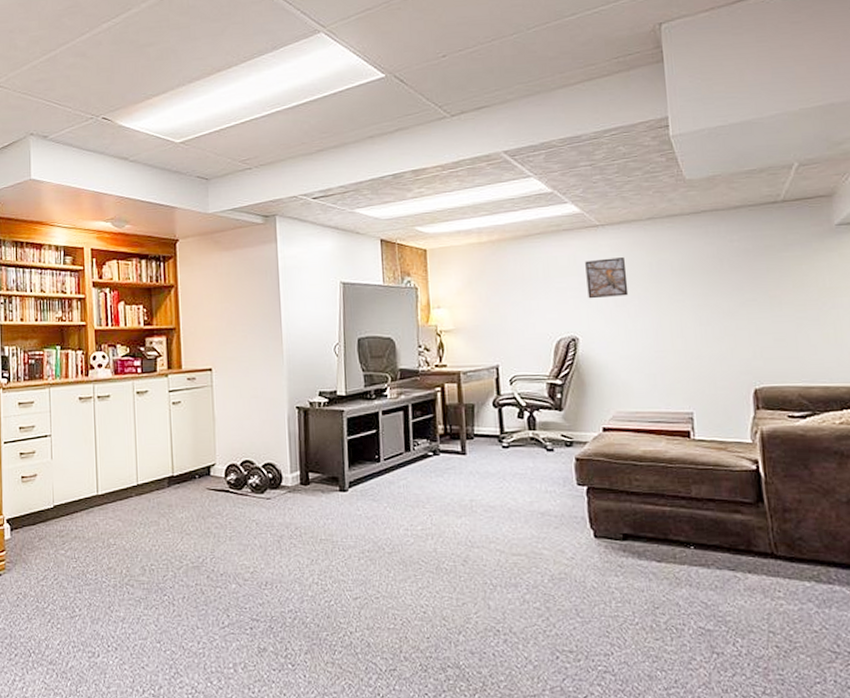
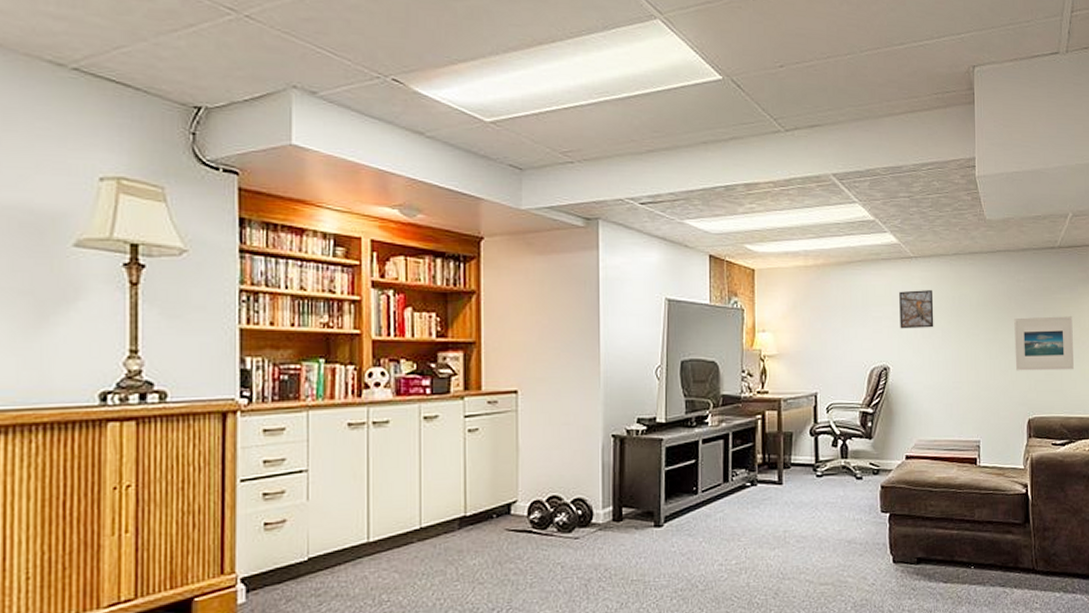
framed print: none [728,275,812,338] -> present [1014,316,1074,371]

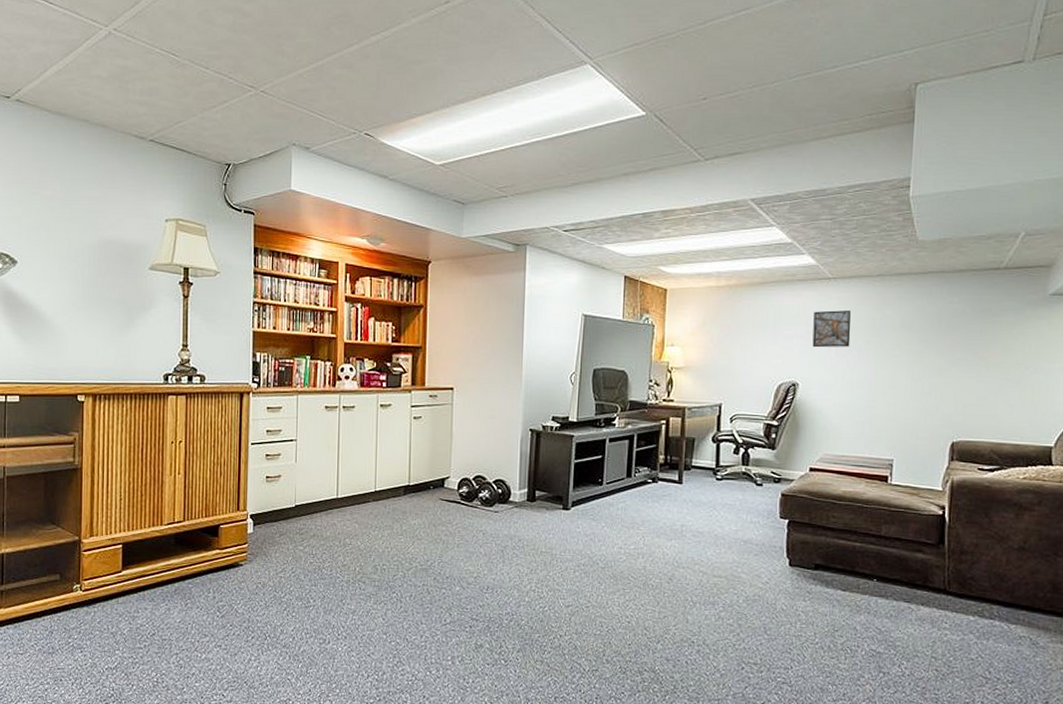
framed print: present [1014,316,1074,371] -> none [941,339,1015,396]

